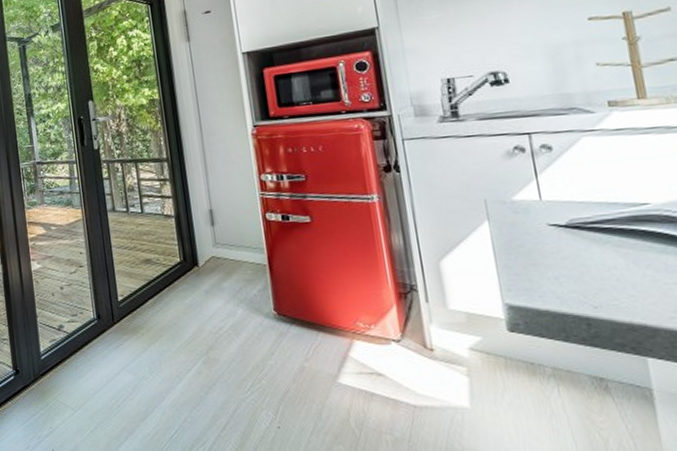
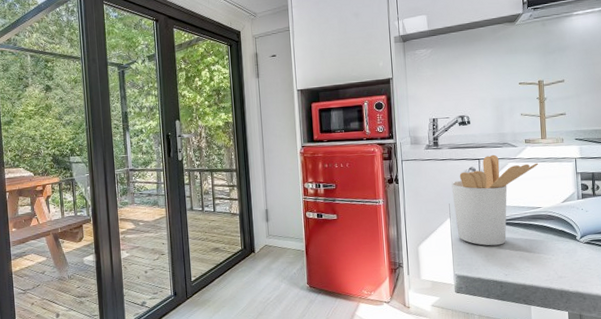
utensil holder: none [486,125,636,263] -> present [451,154,538,246]

